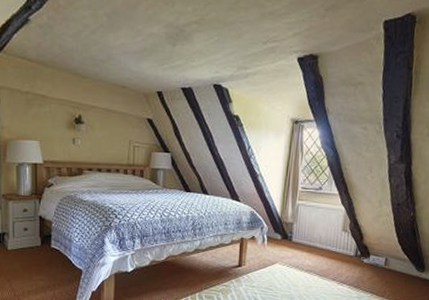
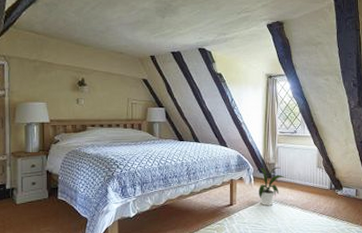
house plant: none [271,227,305,270] -> present [257,167,286,206]

